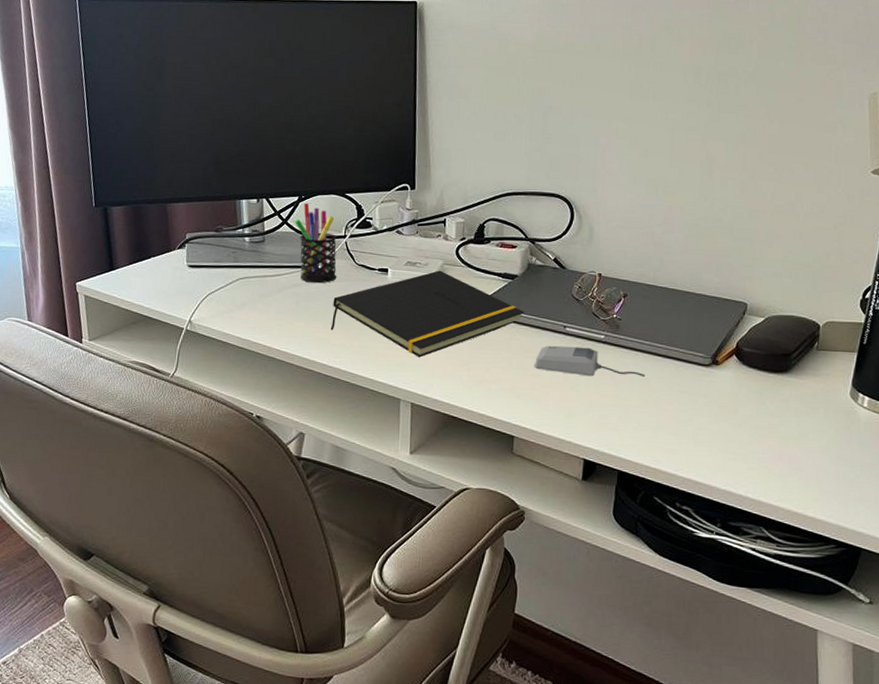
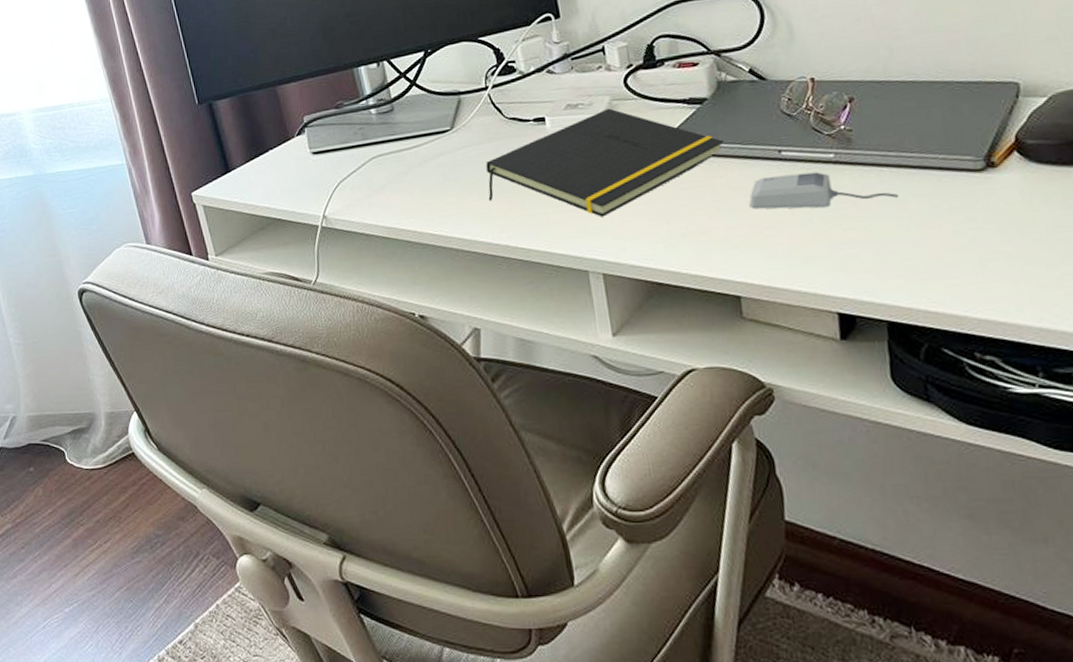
pen holder: present [295,203,337,284] -> none [425,57,486,149]

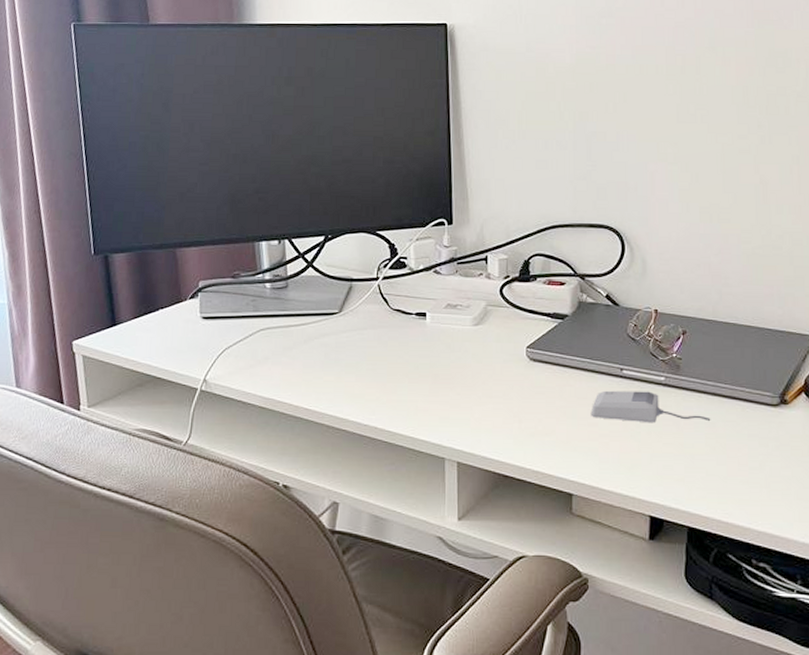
notepad: present [486,108,724,217] -> none [364,312,577,410]

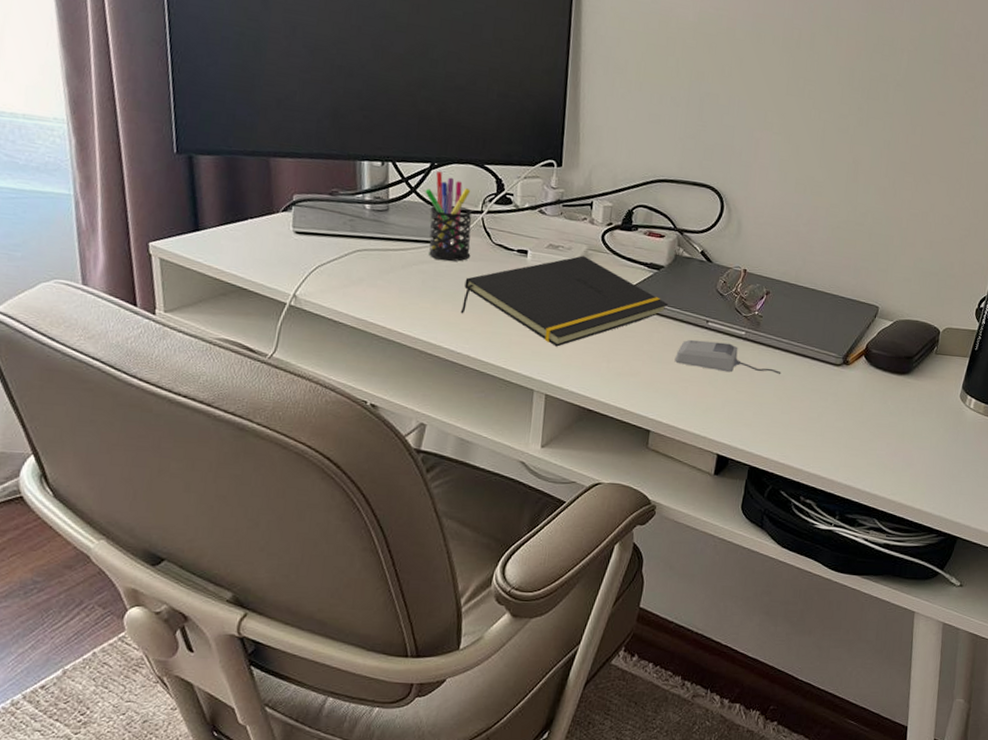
pen holder: none [321,243,370,332] -> present [425,171,473,262]
notepad: none [364,312,577,410] -> present [460,255,668,347]

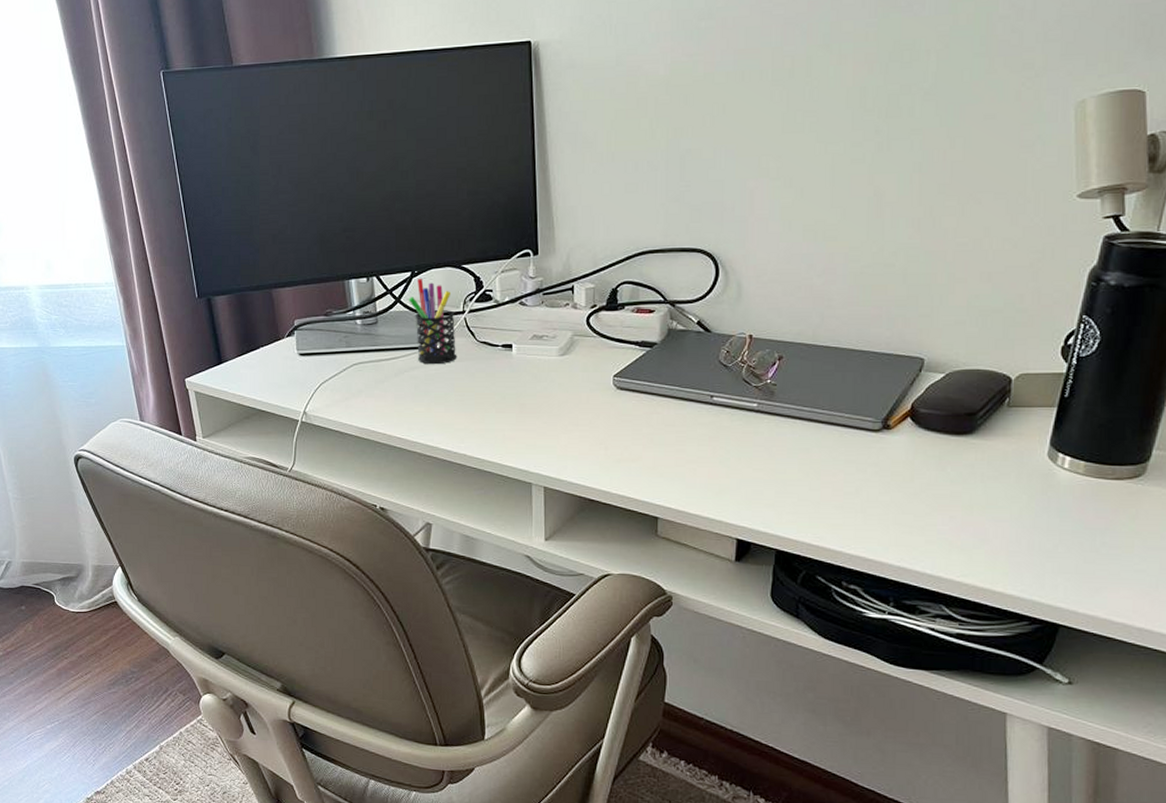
notepad: present [460,255,668,347] -> none [453,343,665,438]
computer mouse: present [674,339,782,374] -> none [678,417,806,450]

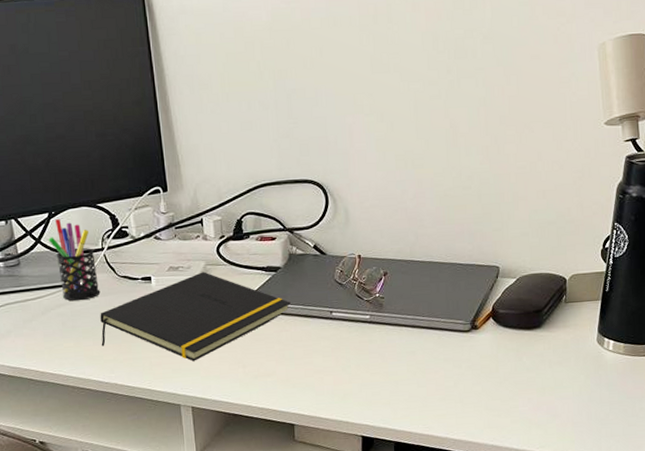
notepad: none [453,343,665,438] -> present [100,272,291,362]

